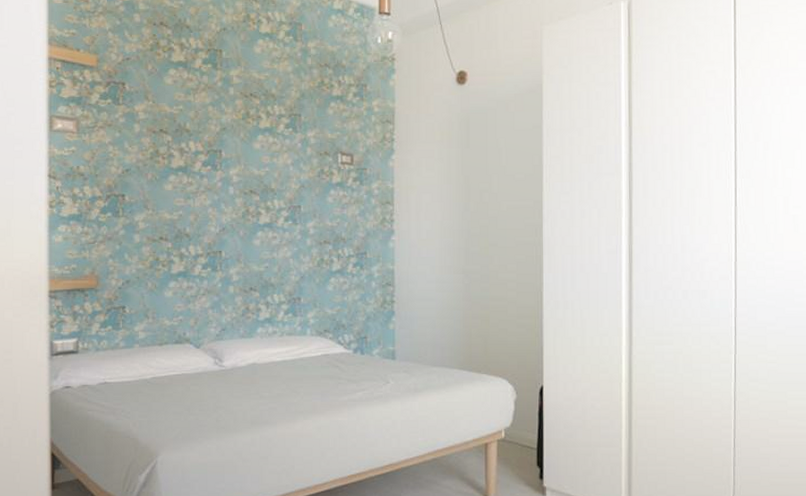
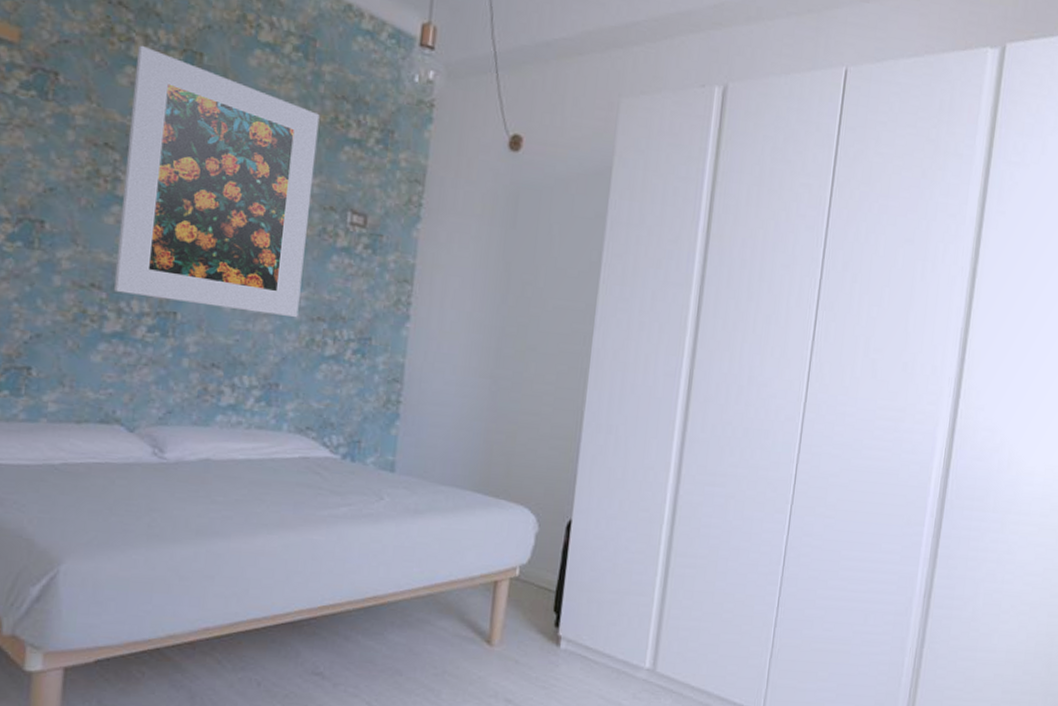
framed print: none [176,52,310,243] -> present [113,45,320,317]

